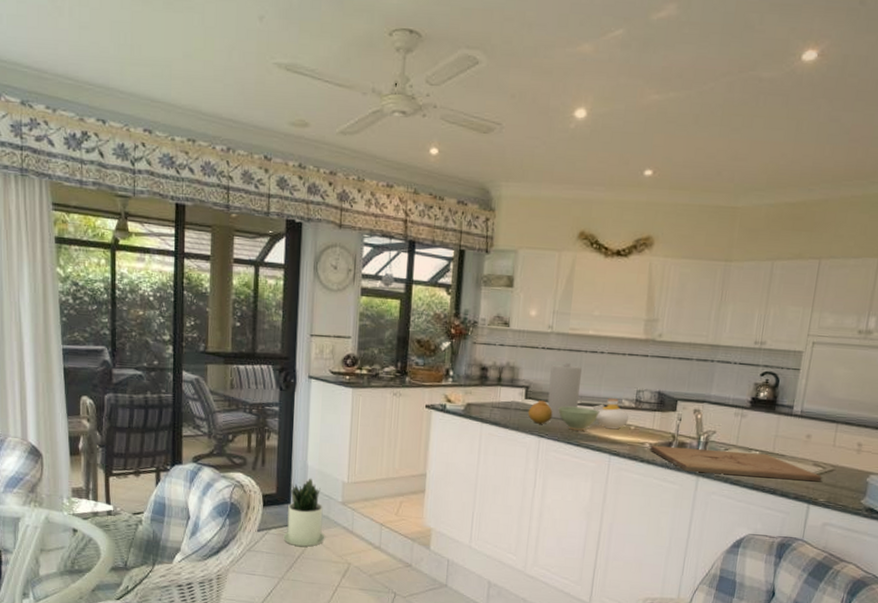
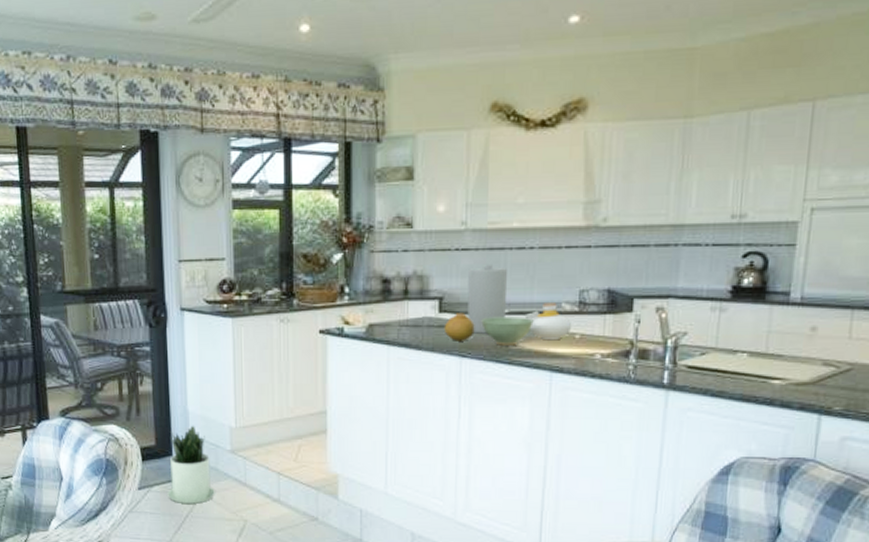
cutting board: present [649,445,822,482] -> none [601,355,836,386]

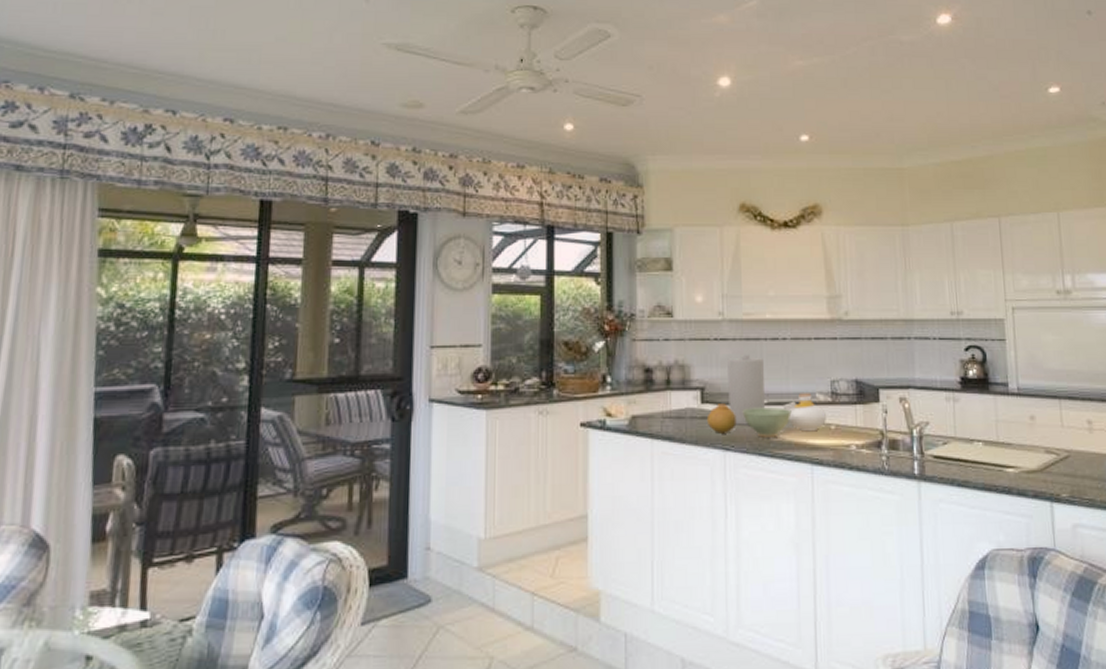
planter: present [167,425,215,504] -> none [398,537,457,640]

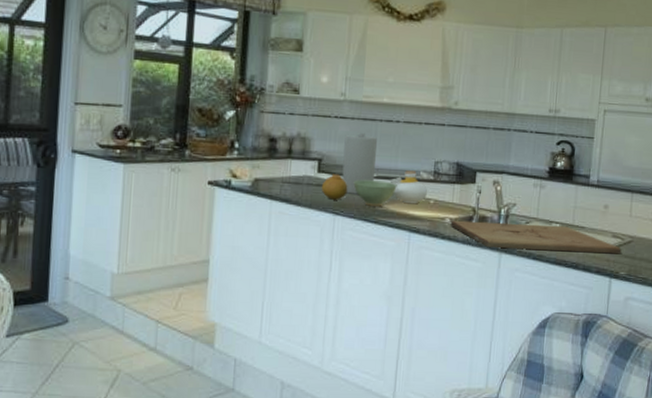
cutting board: none [857,444,1059,477] -> present [450,220,622,254]

